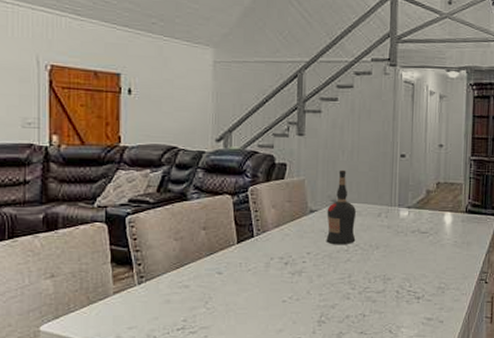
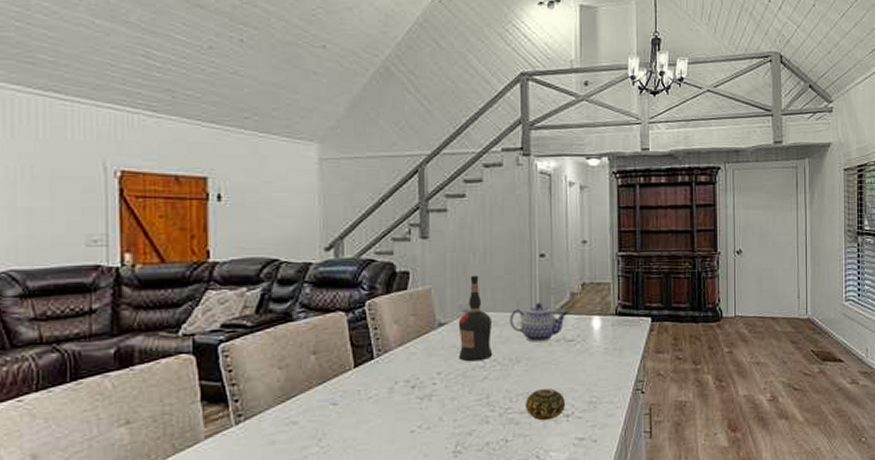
teapot: none [371,197,424,232] -> present [509,302,568,342]
decorative ball: none [381,273,418,301] -> present [524,389,566,421]

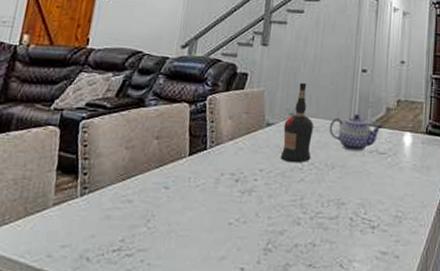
decorative ball: present [524,389,566,421] -> none [334,197,373,230]

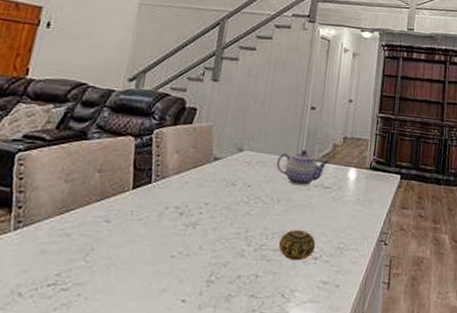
liquor bottle: present [280,82,314,163] -> none [226,118,261,197]
decorative ball: none [334,197,373,230] -> present [278,230,316,261]

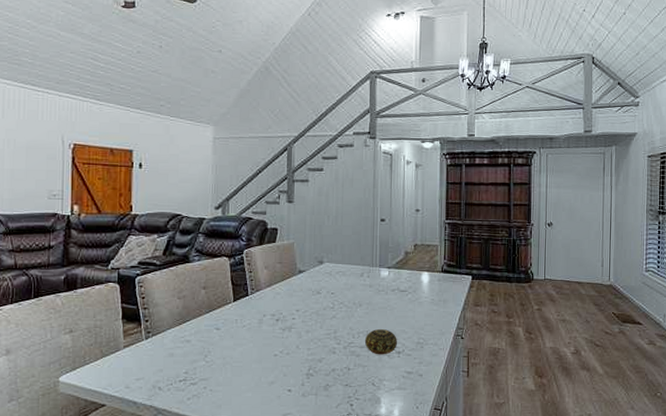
teapot: present [276,149,329,186] -> none [354,258,402,291]

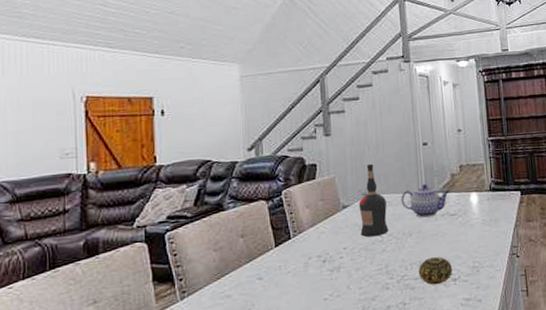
liquor bottle: none [313,233,341,303] -> present [358,163,389,237]
teapot: none [354,258,402,291] -> present [401,183,450,218]

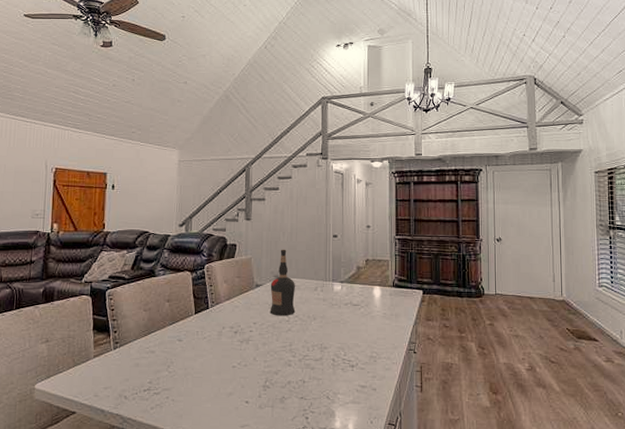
teapot: present [401,183,450,218] -> none [308,272,355,304]
decorative ball: present [418,257,453,285] -> none [319,343,352,368]

